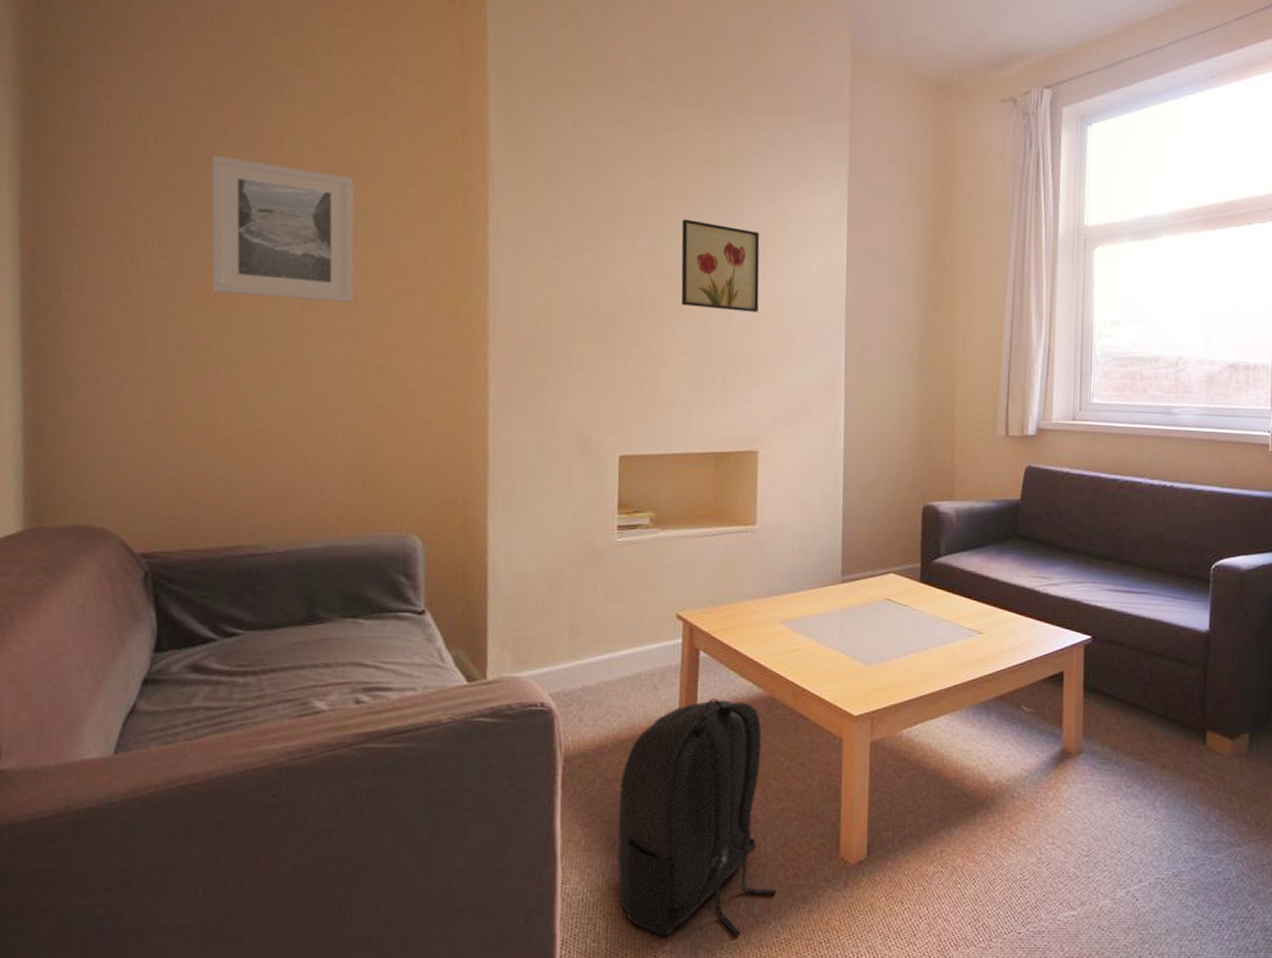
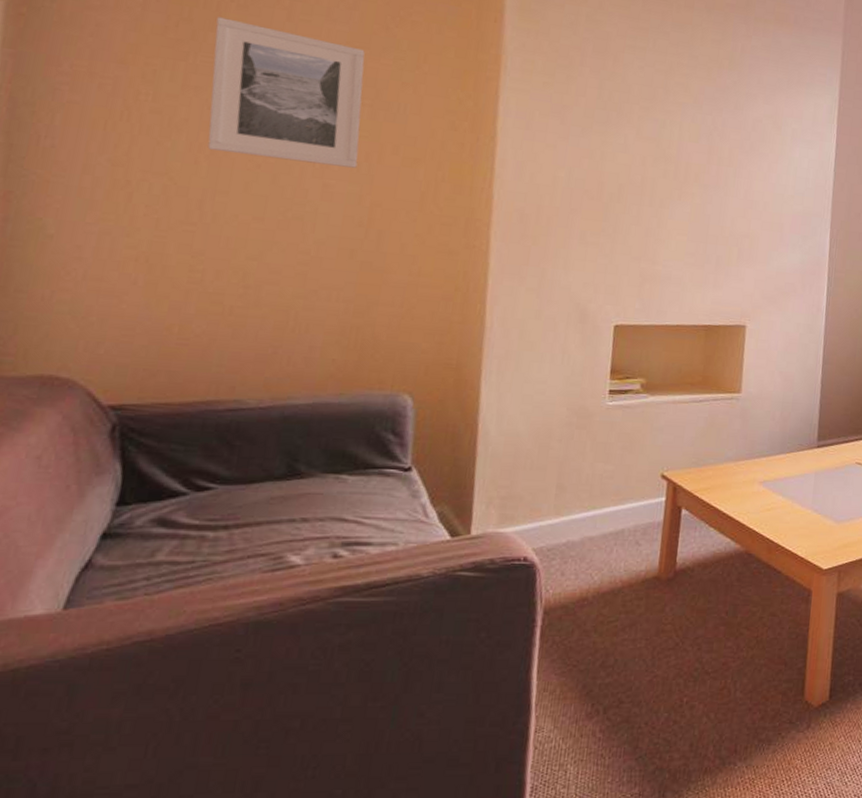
backpack: present [617,698,777,937] -> none [591,553,744,781]
wall art: present [681,219,760,312] -> none [681,111,757,200]

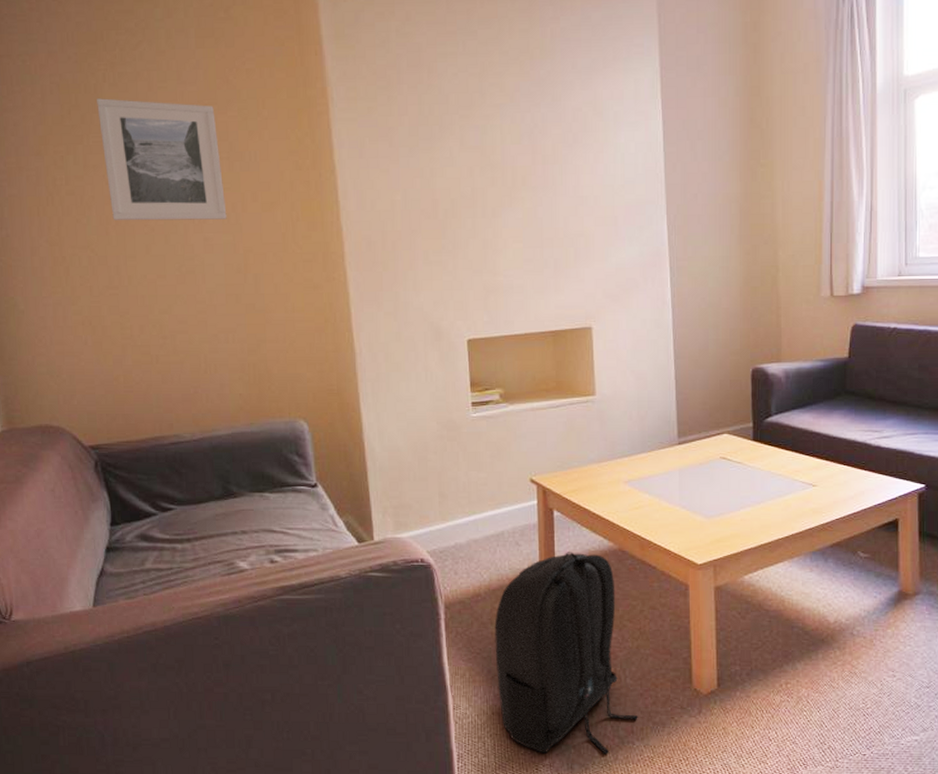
backpack: none [591,553,744,781] -> present [494,552,638,755]

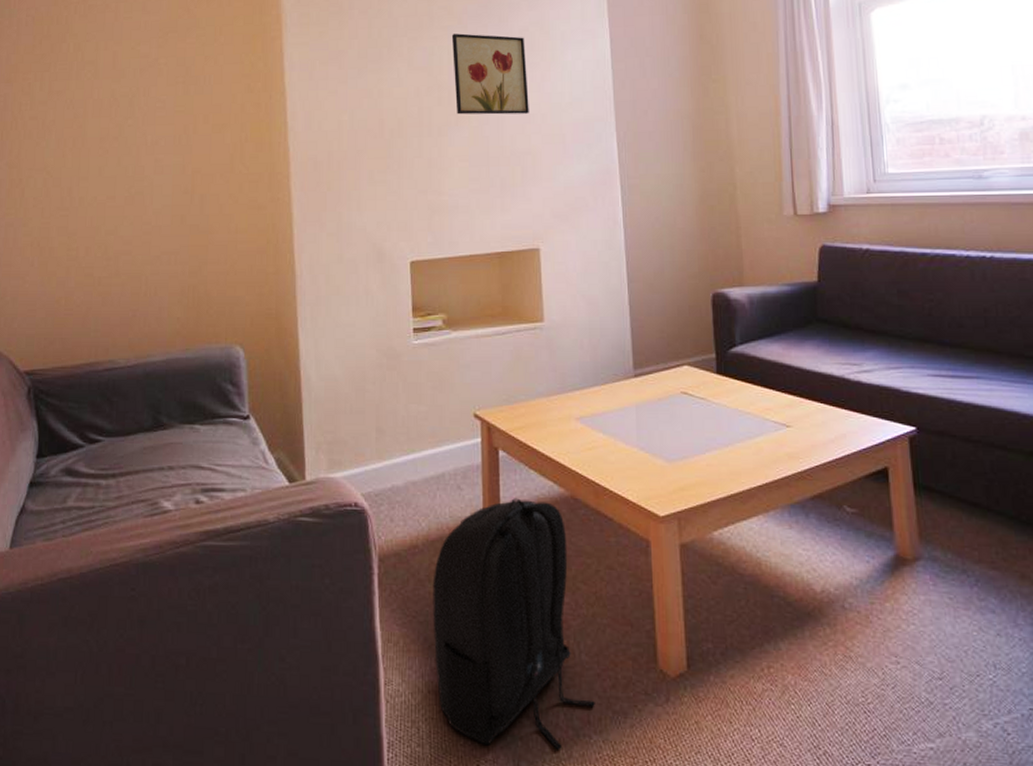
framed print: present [97,98,227,221] -> none [66,28,179,144]
wall art: none [504,112,582,196] -> present [451,33,529,115]

